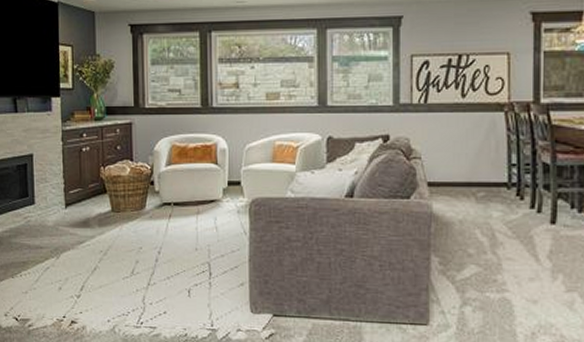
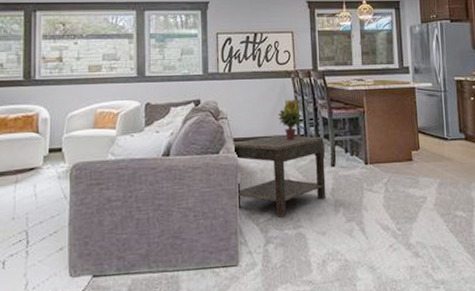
side table: none [427,181,543,276] -> present [233,134,326,216]
potted plant: none [484,139,517,189] -> present [278,99,303,141]

